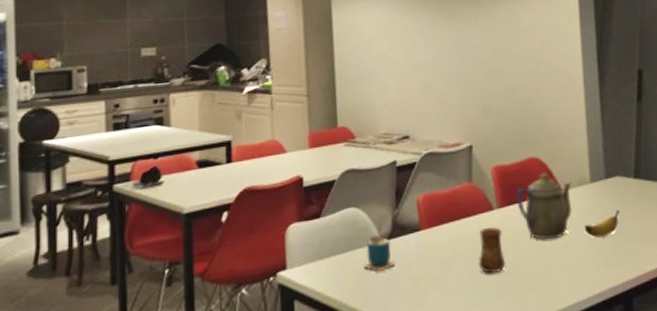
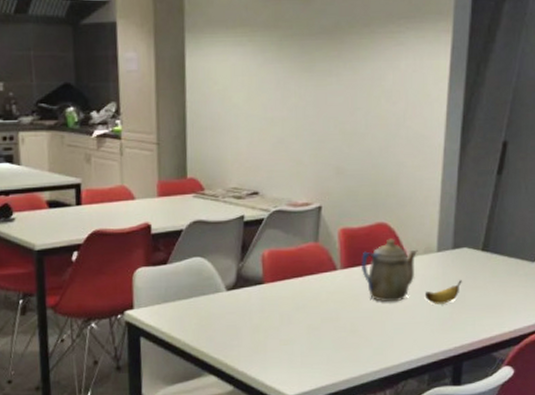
cup: present [363,222,396,272] -> none [207,273,238,319]
cup: present [478,227,506,274] -> none [318,286,344,329]

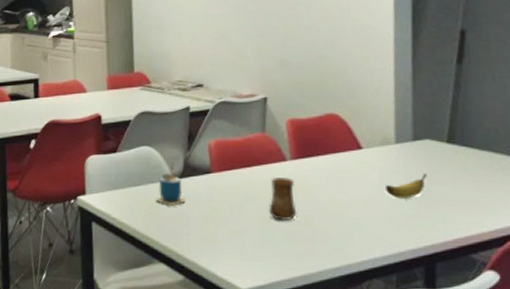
cup: none [207,273,238,319] -> present [156,161,186,207]
cup: none [318,286,344,329] -> present [269,177,297,222]
teapot: present [362,238,418,303] -> none [312,129,374,195]

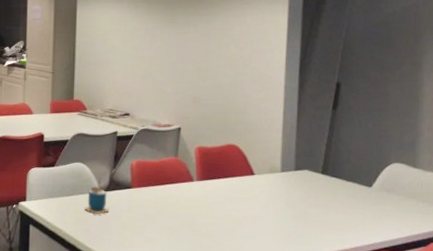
cup: present [269,177,297,222] -> none [177,195,199,232]
banana: present [384,174,427,199] -> none [270,198,304,218]

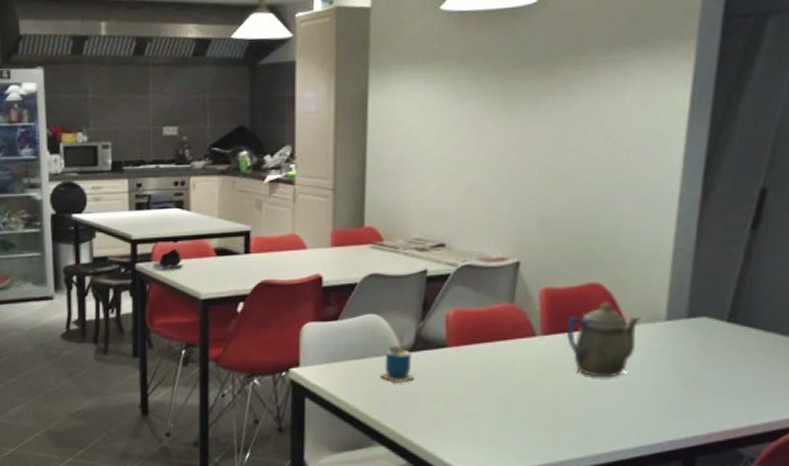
teapot: none [215,158,264,213] -> present [567,302,641,378]

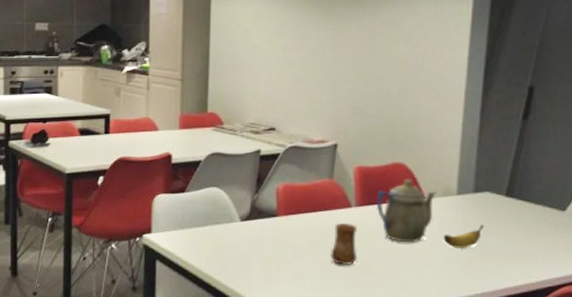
cup: present [380,333,415,384] -> none [221,204,250,248]
cup: none [510,355,544,405] -> present [331,223,358,266]
banana: none [647,356,699,384] -> present [443,225,484,248]

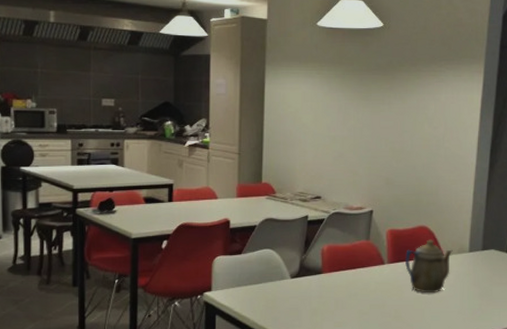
cup: present [331,223,358,266] -> none [367,278,390,315]
banana: present [443,225,484,248] -> none [458,277,489,297]

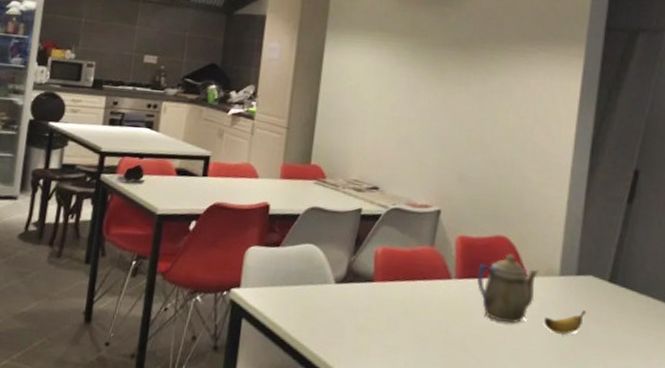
banana: none [458,277,489,297] -> present [543,310,586,335]

